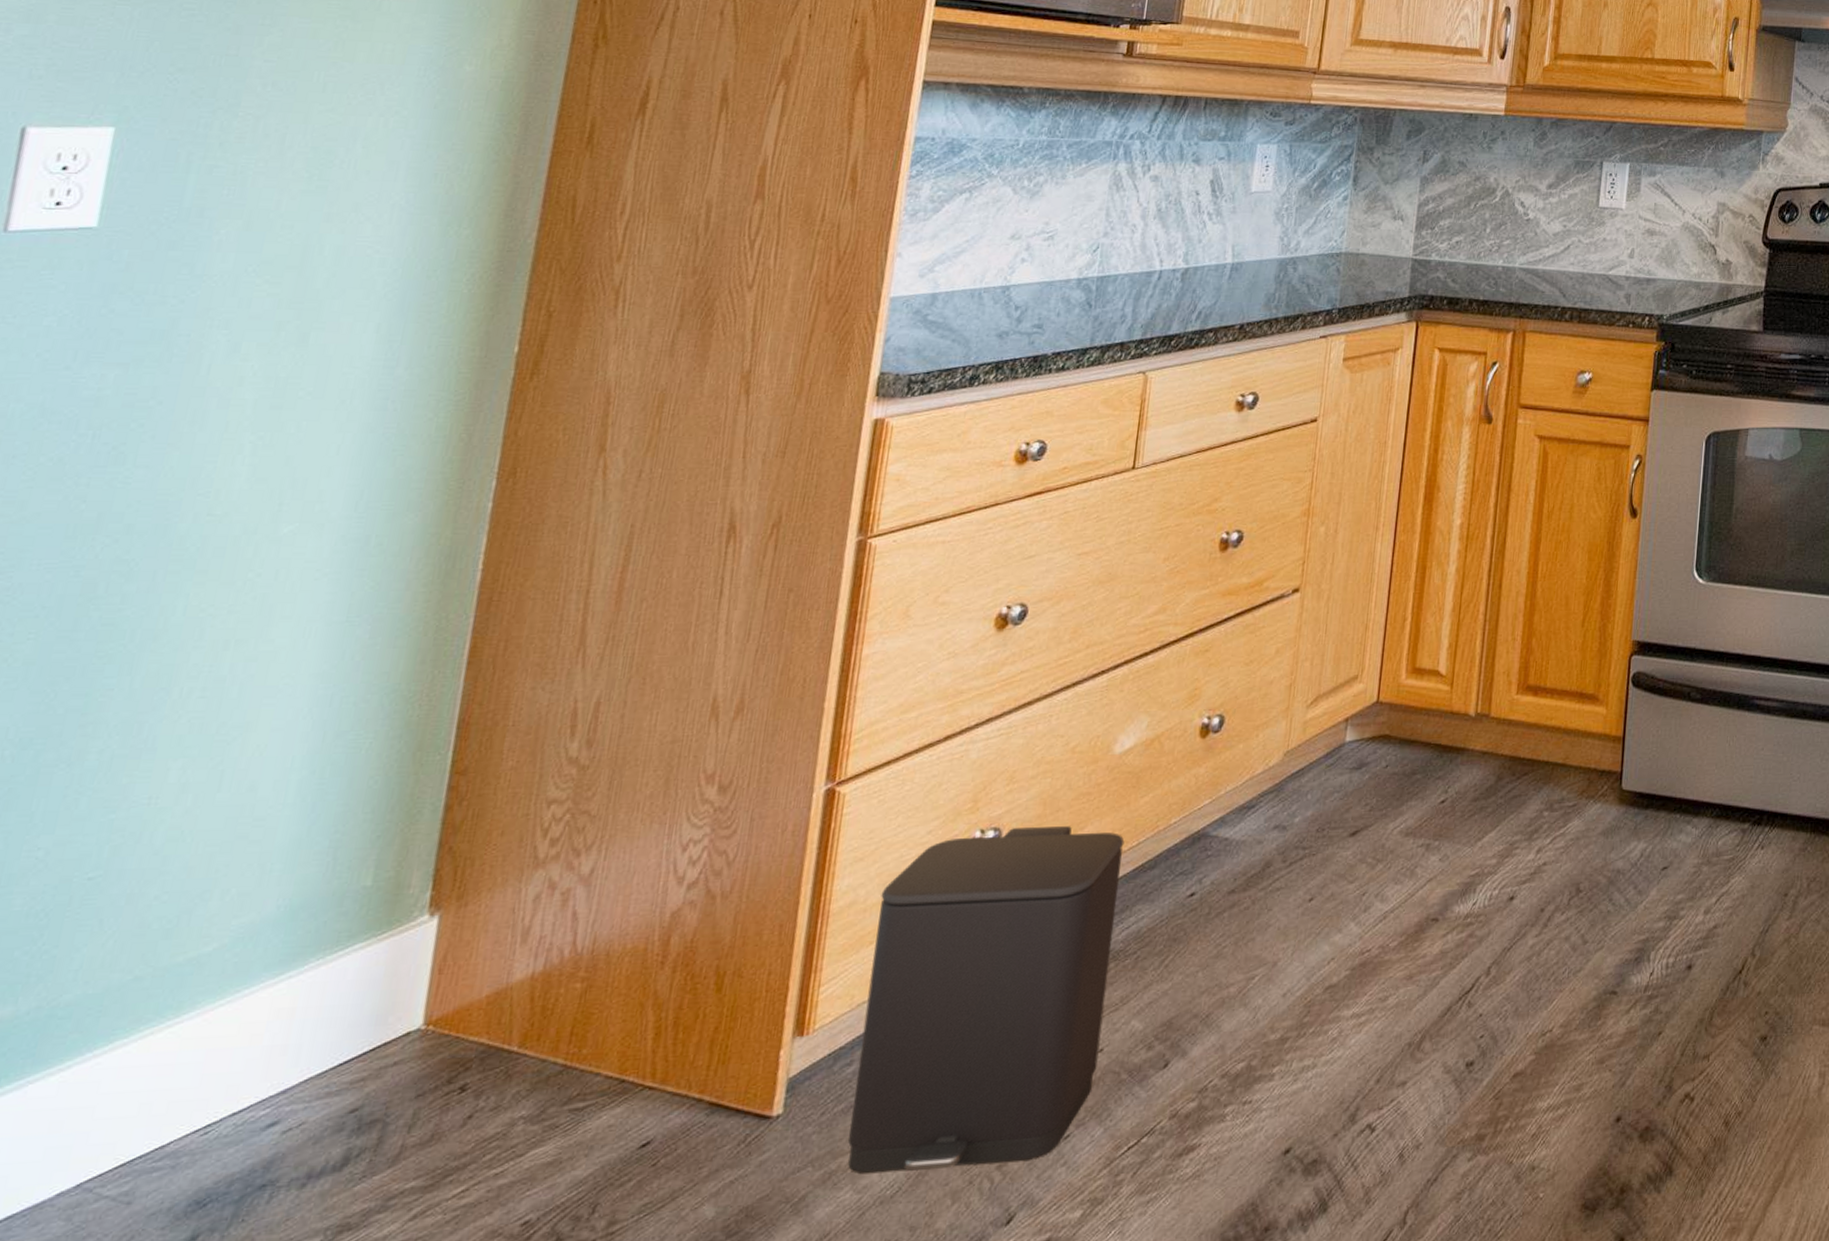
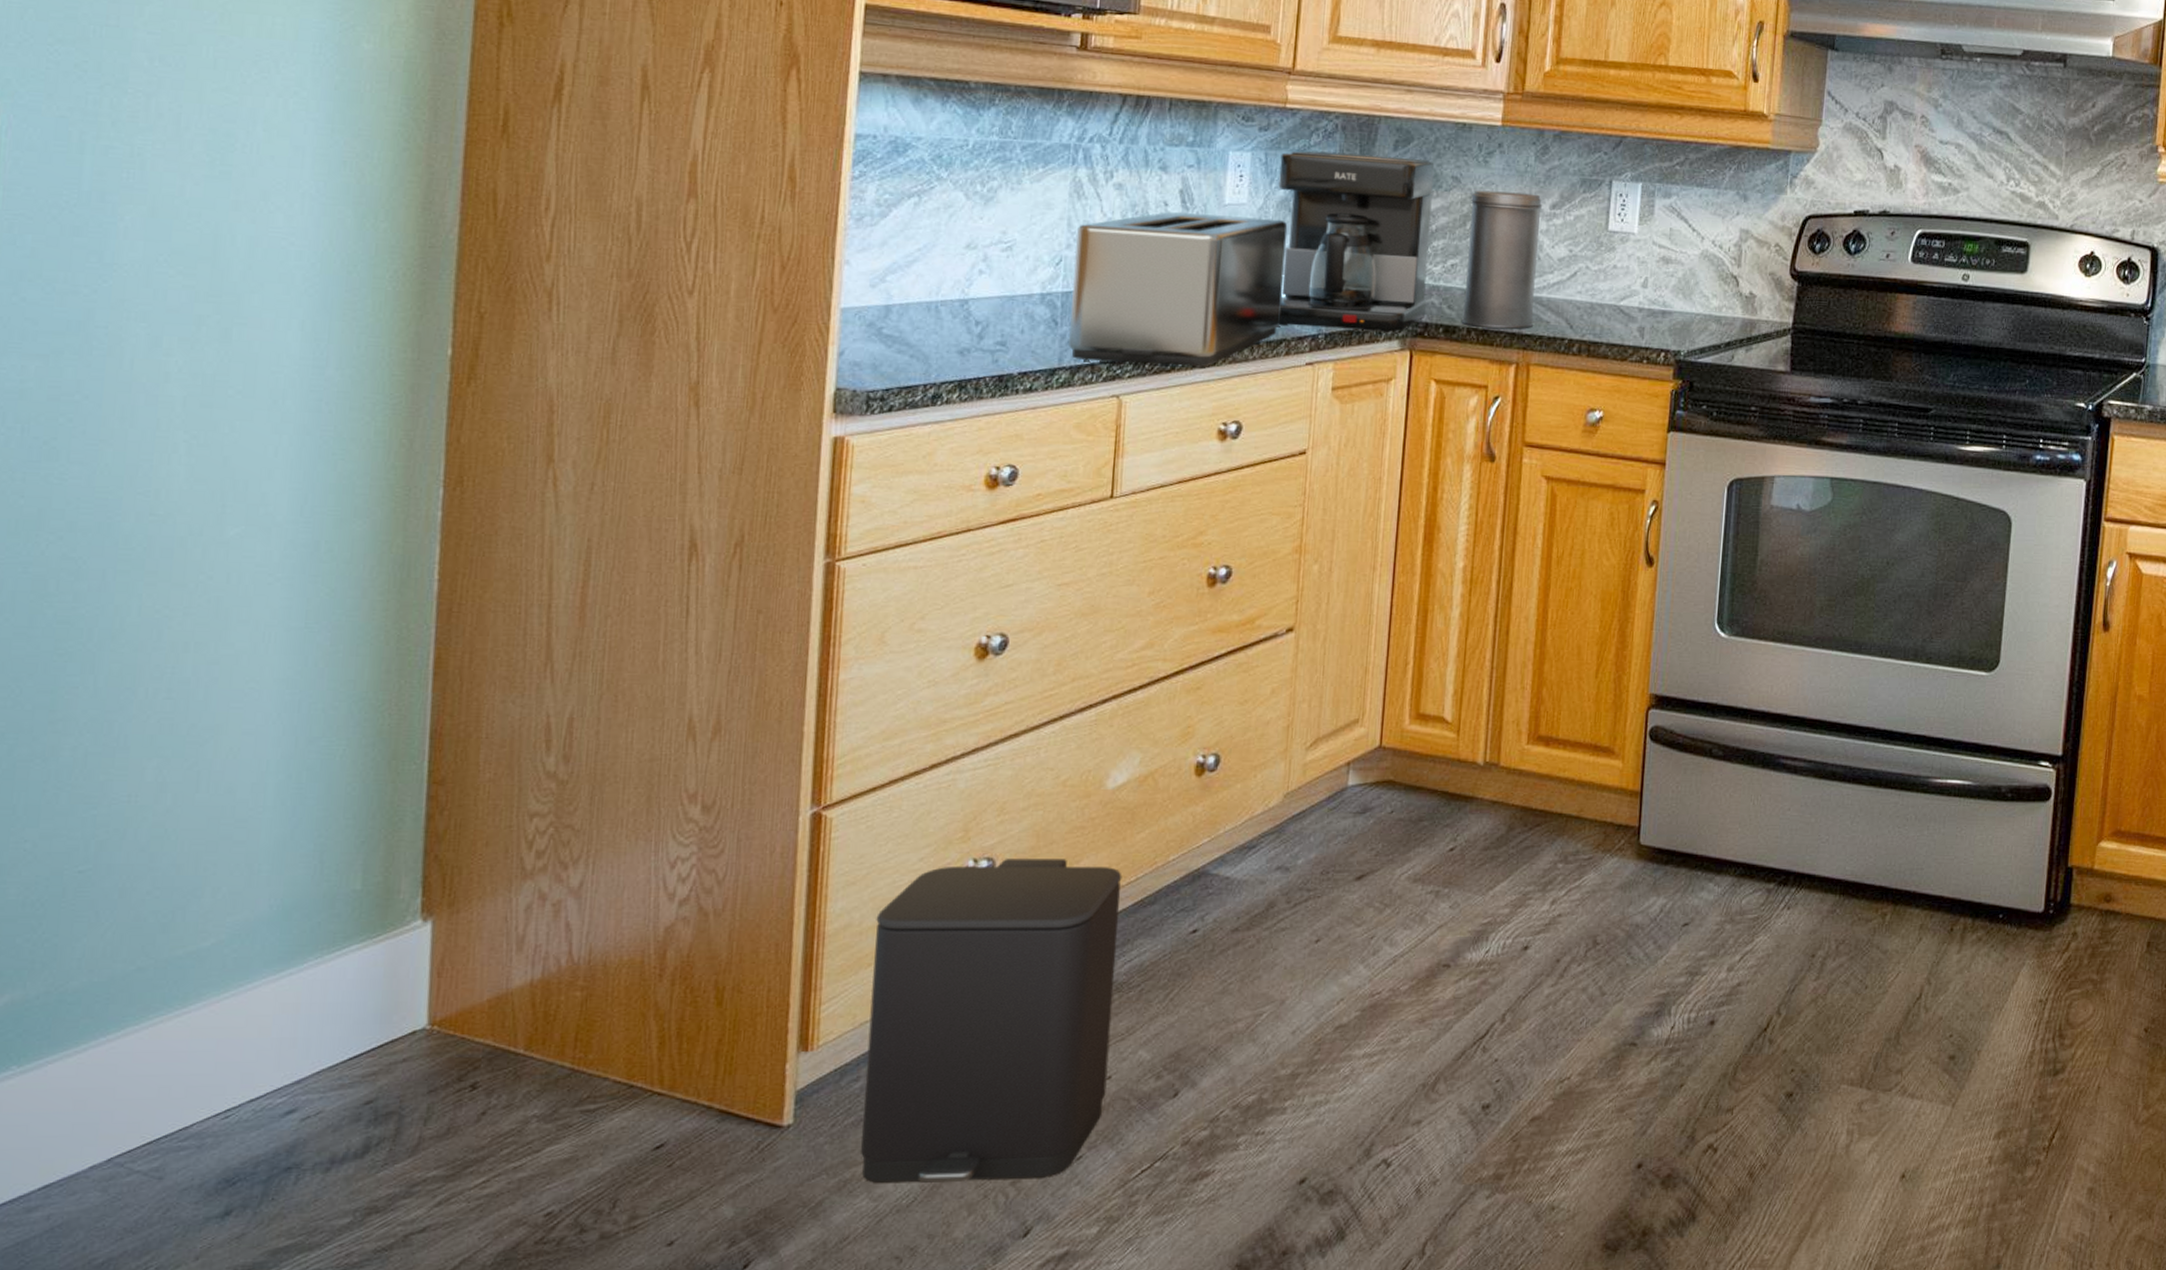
toaster: none [1100,200,1308,343] -> present [1068,212,1288,367]
coffee maker: none [1297,141,1443,305] -> present [1278,150,1435,332]
canister: none [1463,173,1540,300] -> present [1461,190,1543,330]

